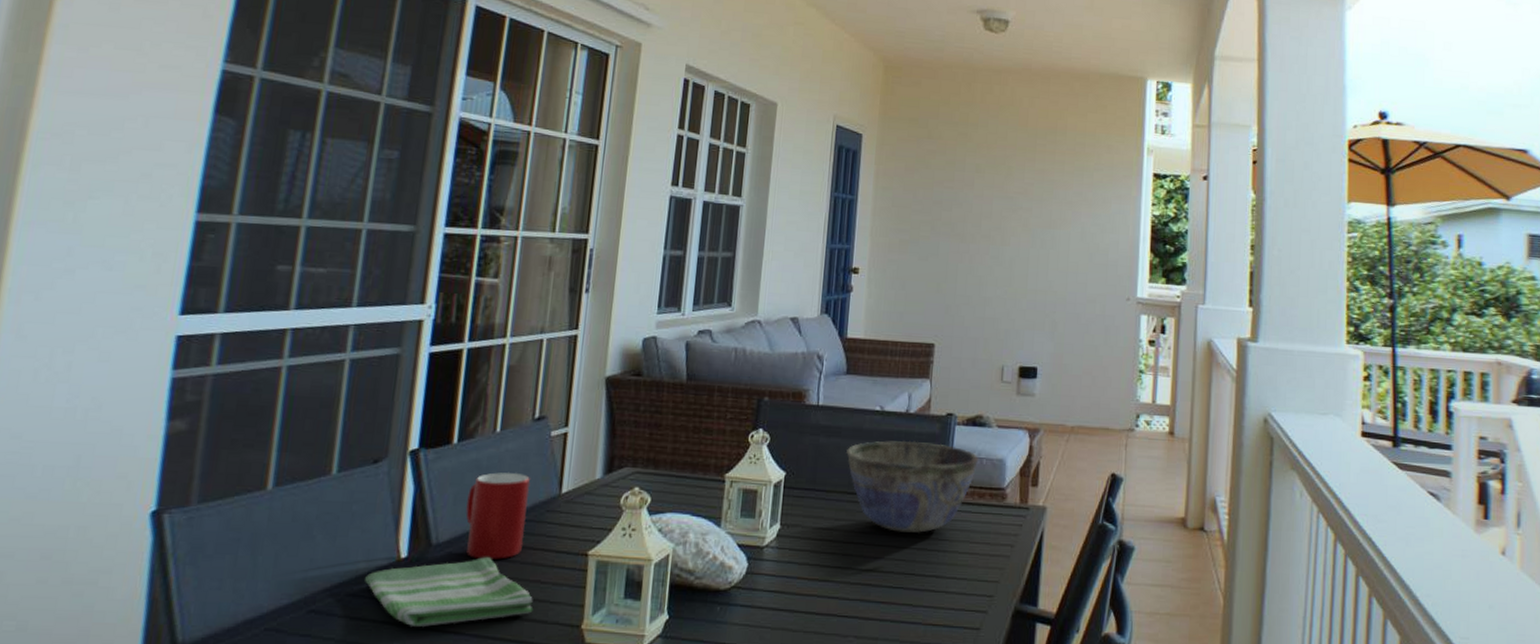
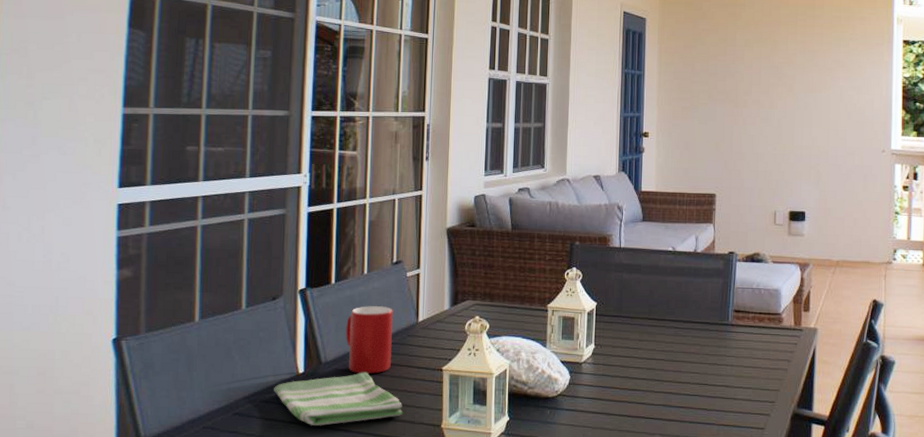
bowl: present [846,440,979,534] -> none [646,275,758,352]

